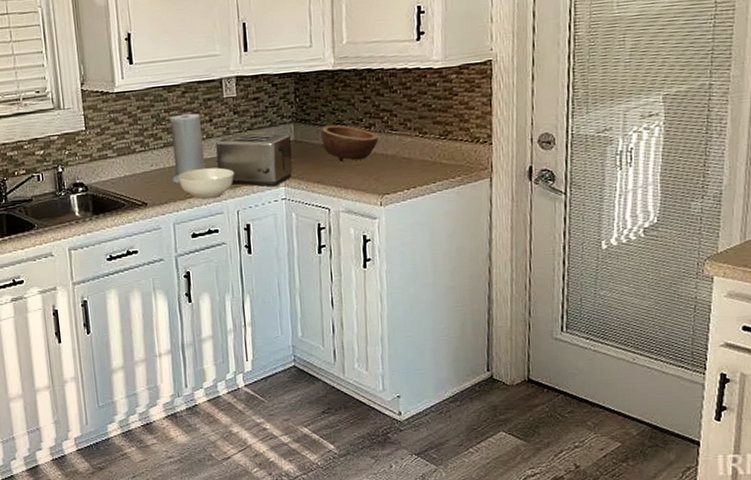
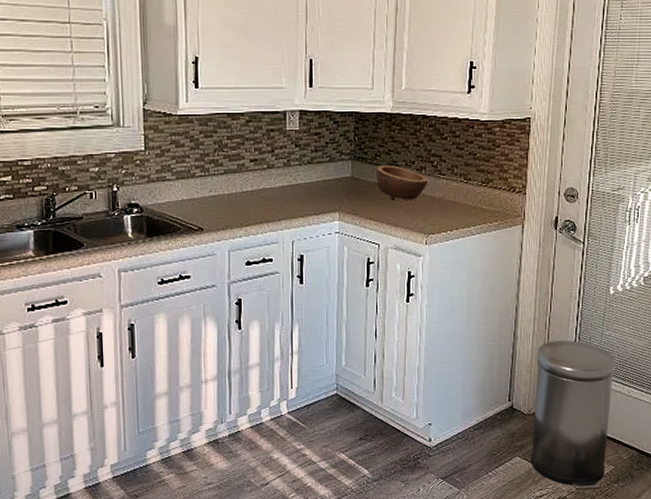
paper towel: present [170,113,206,184] -> none [231,142,264,211]
bowl: present [177,167,235,199] -> none [235,198,292,227]
toaster: present [216,133,293,187] -> none [275,167,349,220]
pedal bin: none [517,302,615,469] -> present [531,340,616,490]

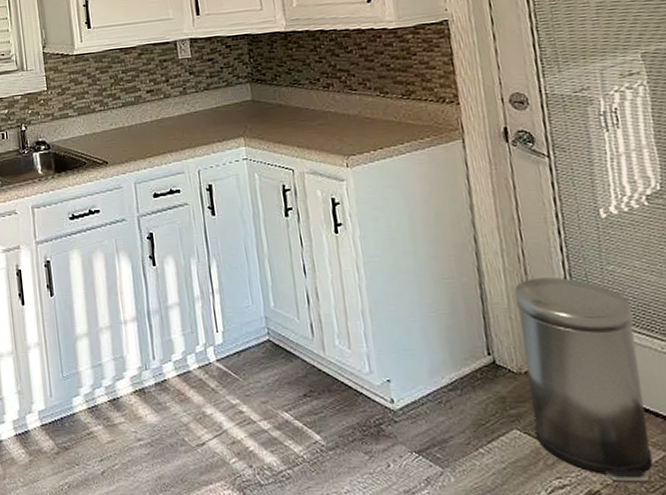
wooden bowl: present [376,165,428,200] -> none [278,84,338,121]

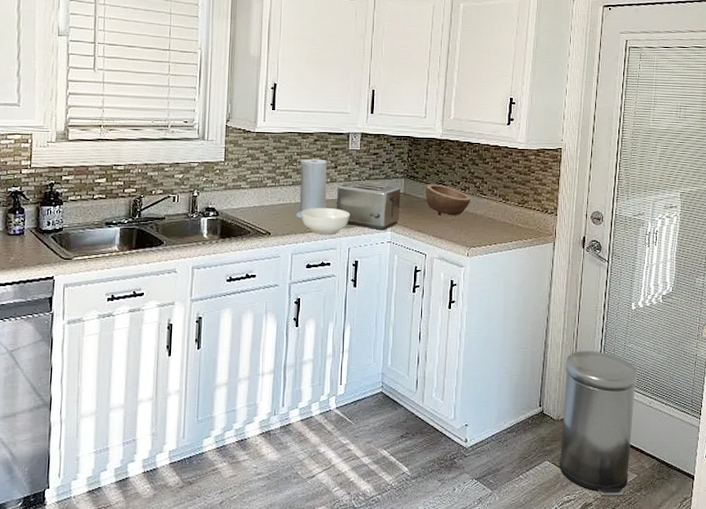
paper towel: none [127,74,165,143] -> present [296,158,328,218]
bowl: none [136,127,194,158] -> present [300,208,351,234]
toaster: none [173,93,253,147] -> present [336,182,401,231]
wooden bowl: none [278,84,338,121] -> present [425,184,471,216]

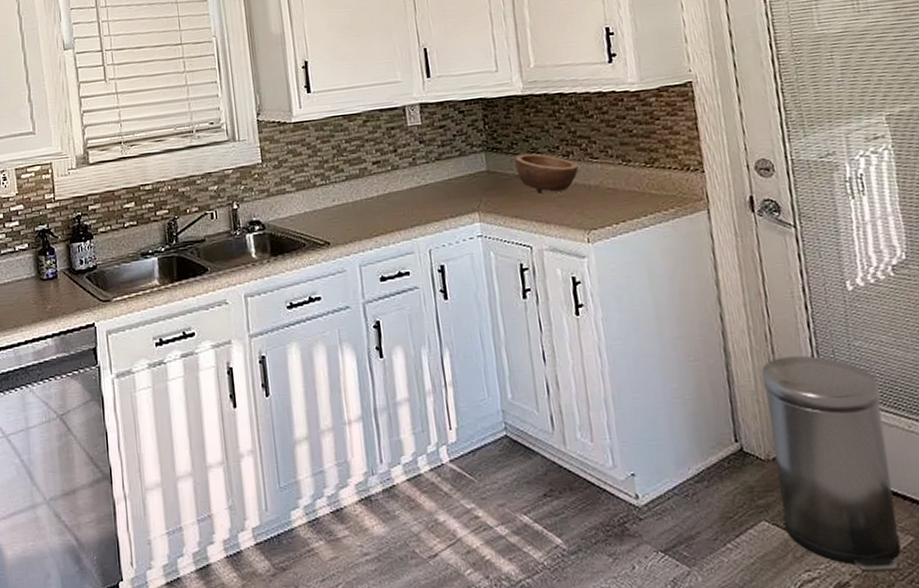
paper towel: present [296,158,328,218] -> none [351,143,392,220]
bowl: present [300,208,351,234] -> none [361,201,425,237]
toaster: present [336,182,401,231] -> none [402,164,488,223]

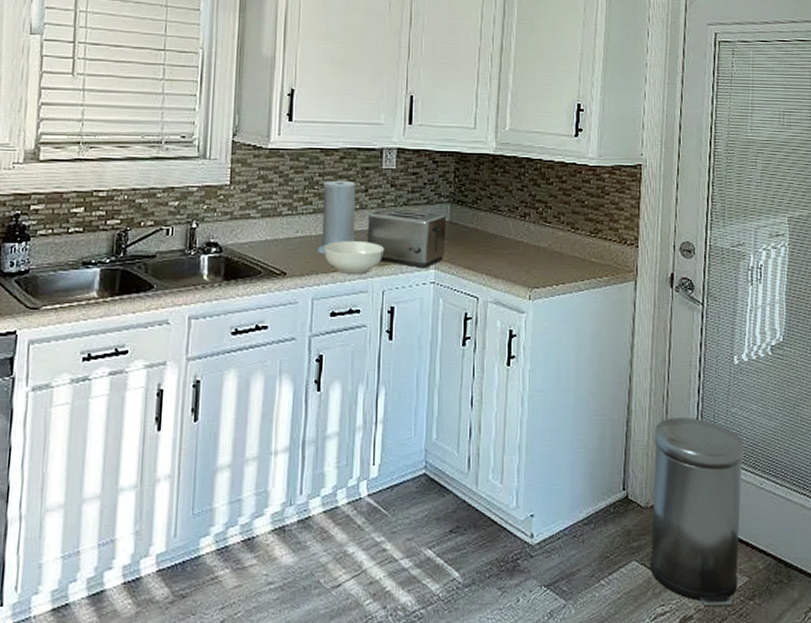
paper towel: none [351,143,392,220] -> present [318,180,356,254]
bowl: none [361,201,425,237] -> present [322,241,385,274]
toaster: none [402,164,488,223] -> present [366,208,447,268]
wooden bowl: present [514,153,579,193] -> none [476,210,532,249]

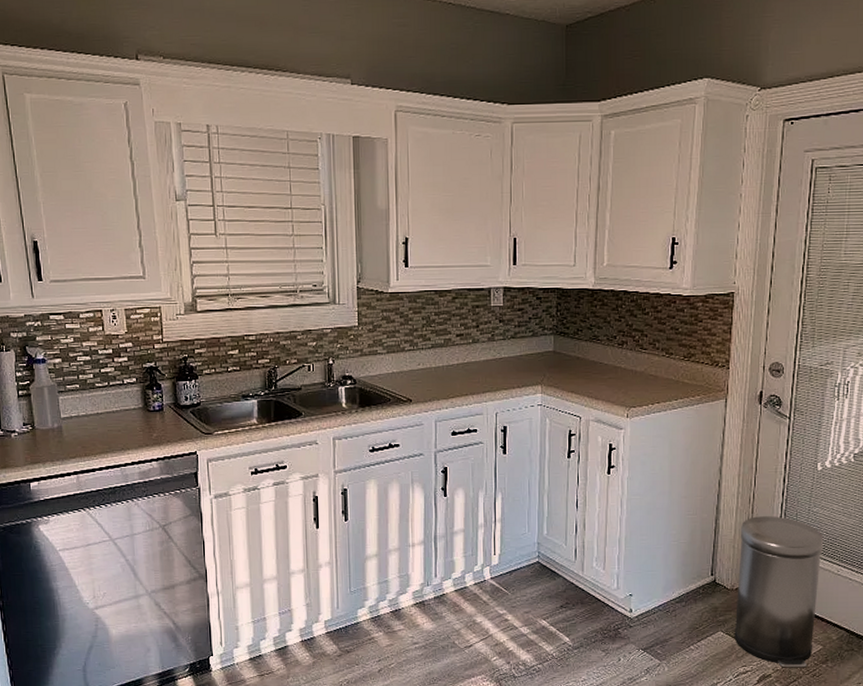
paper towel: present [318,180,356,254] -> none [438,318,470,383]
bowl: present [322,241,385,274] -> none [442,371,496,399]
toaster: present [366,208,447,268] -> none [480,341,551,393]

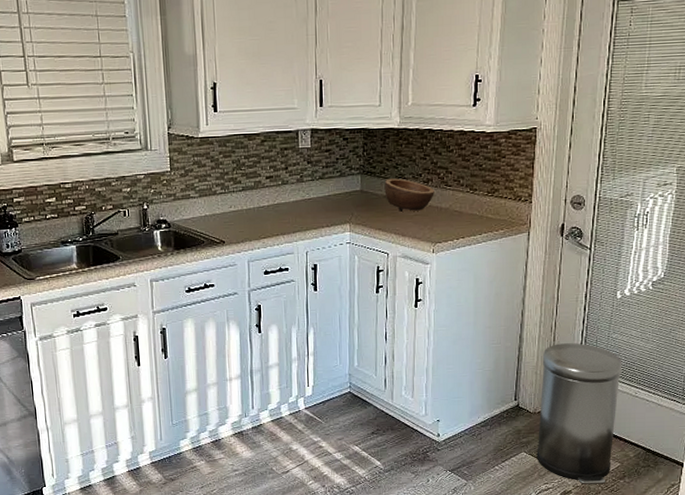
wooden bowl: none [578,340,629,374] -> present [384,178,434,212]

